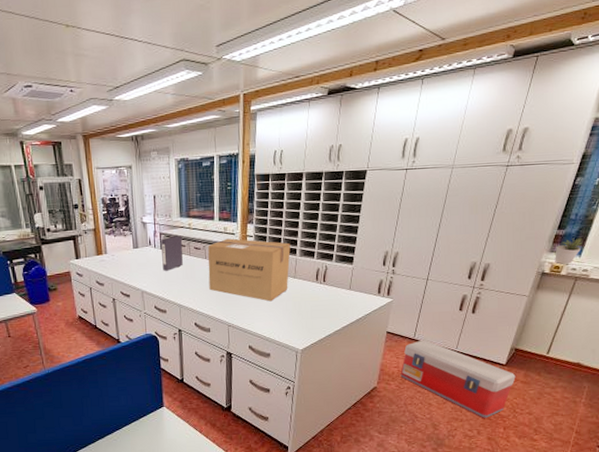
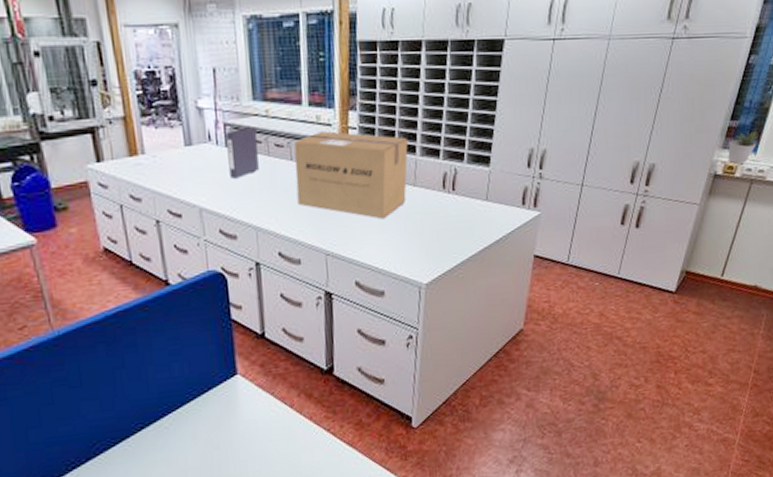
storage box: present [400,339,516,418] -> none [552,264,687,362]

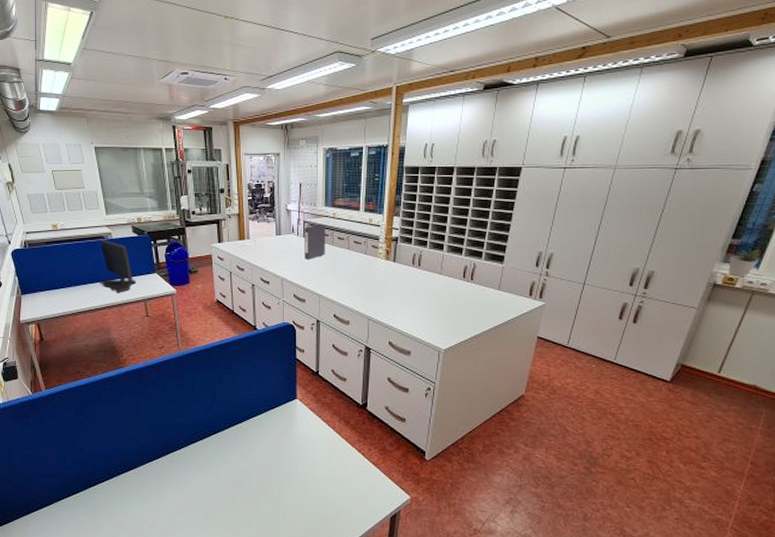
box: present [294,131,408,220] -> none [351,230,437,297]

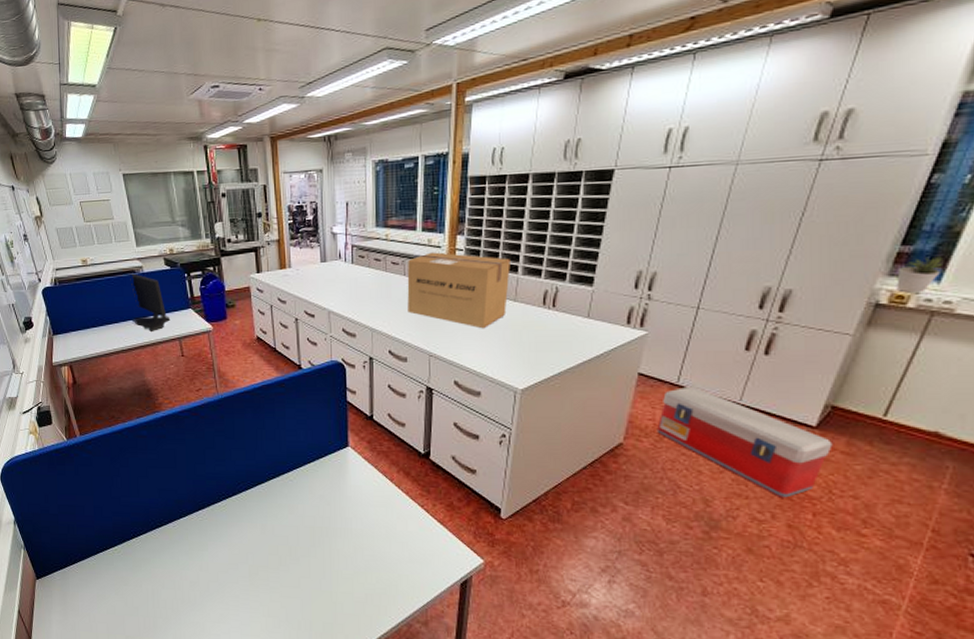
binder: present [304,224,326,260] -> none [353,248,378,289]
box: none [351,230,437,297] -> present [407,252,510,329]
storage box: none [551,348,682,439] -> present [657,386,833,498]

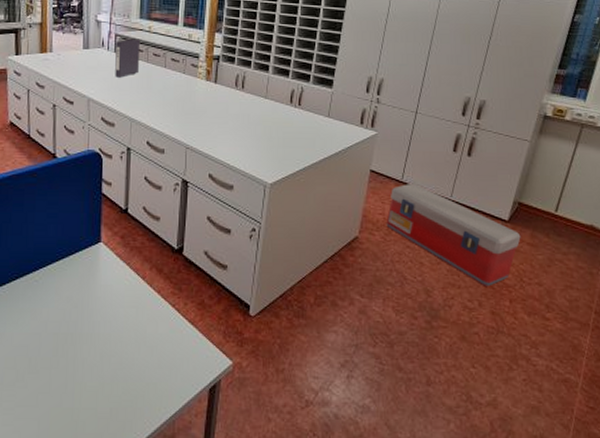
binder: none [353,248,378,289] -> present [115,38,141,78]
box: present [407,252,510,329] -> none [167,47,262,123]
potted plant: present [897,256,944,293] -> none [557,79,587,108]

